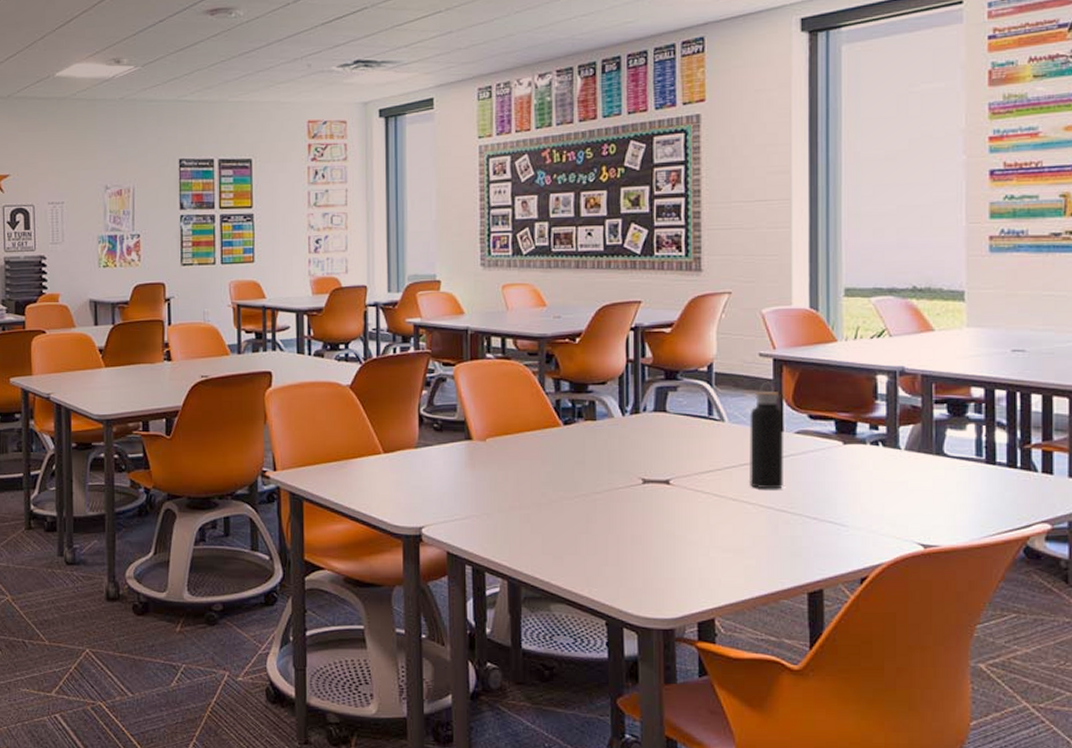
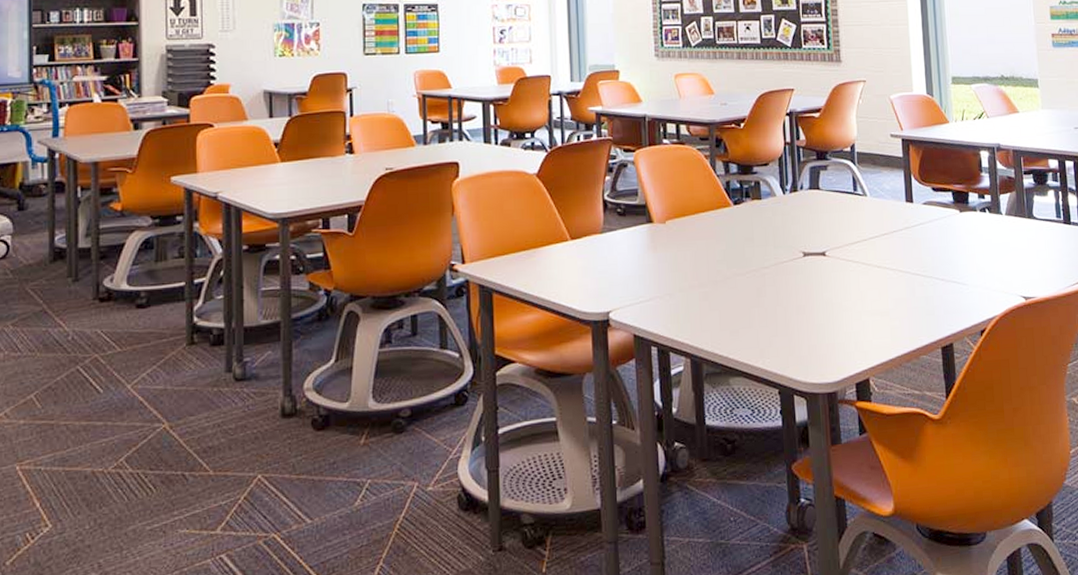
water bottle: present [748,382,784,489] -> none [886,160,916,256]

